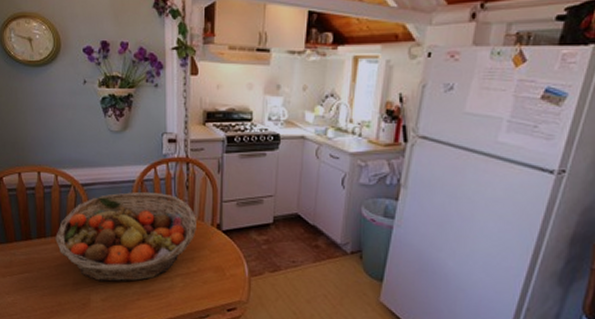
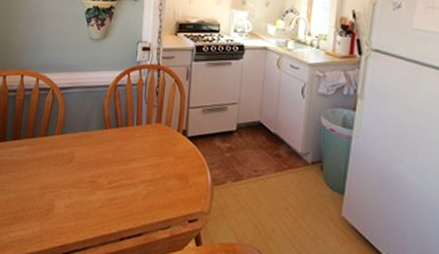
fruit basket: present [55,191,196,282] -> none [29,96,164,188]

